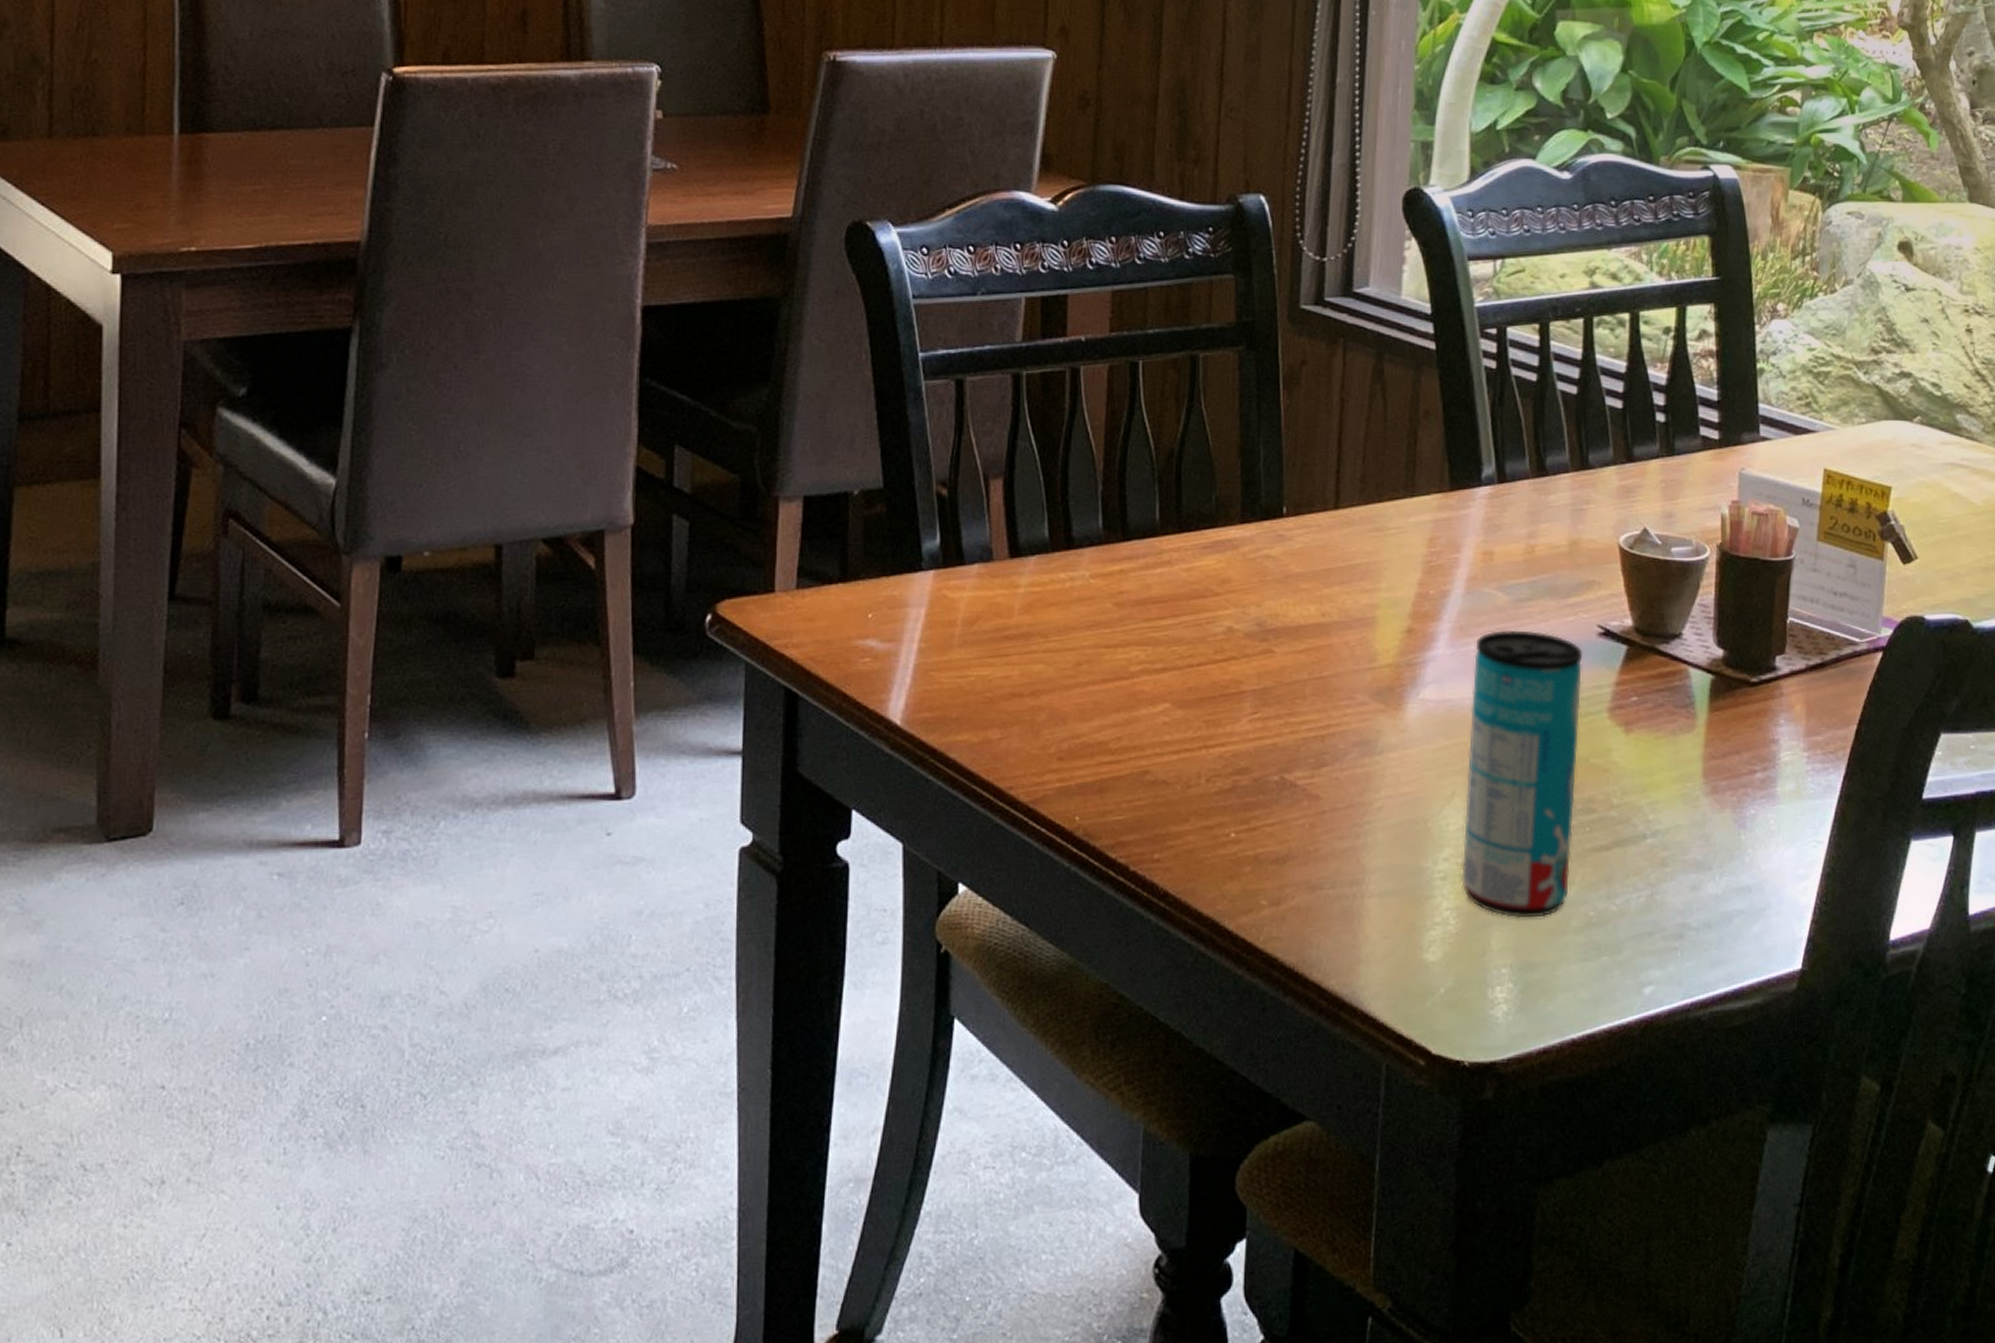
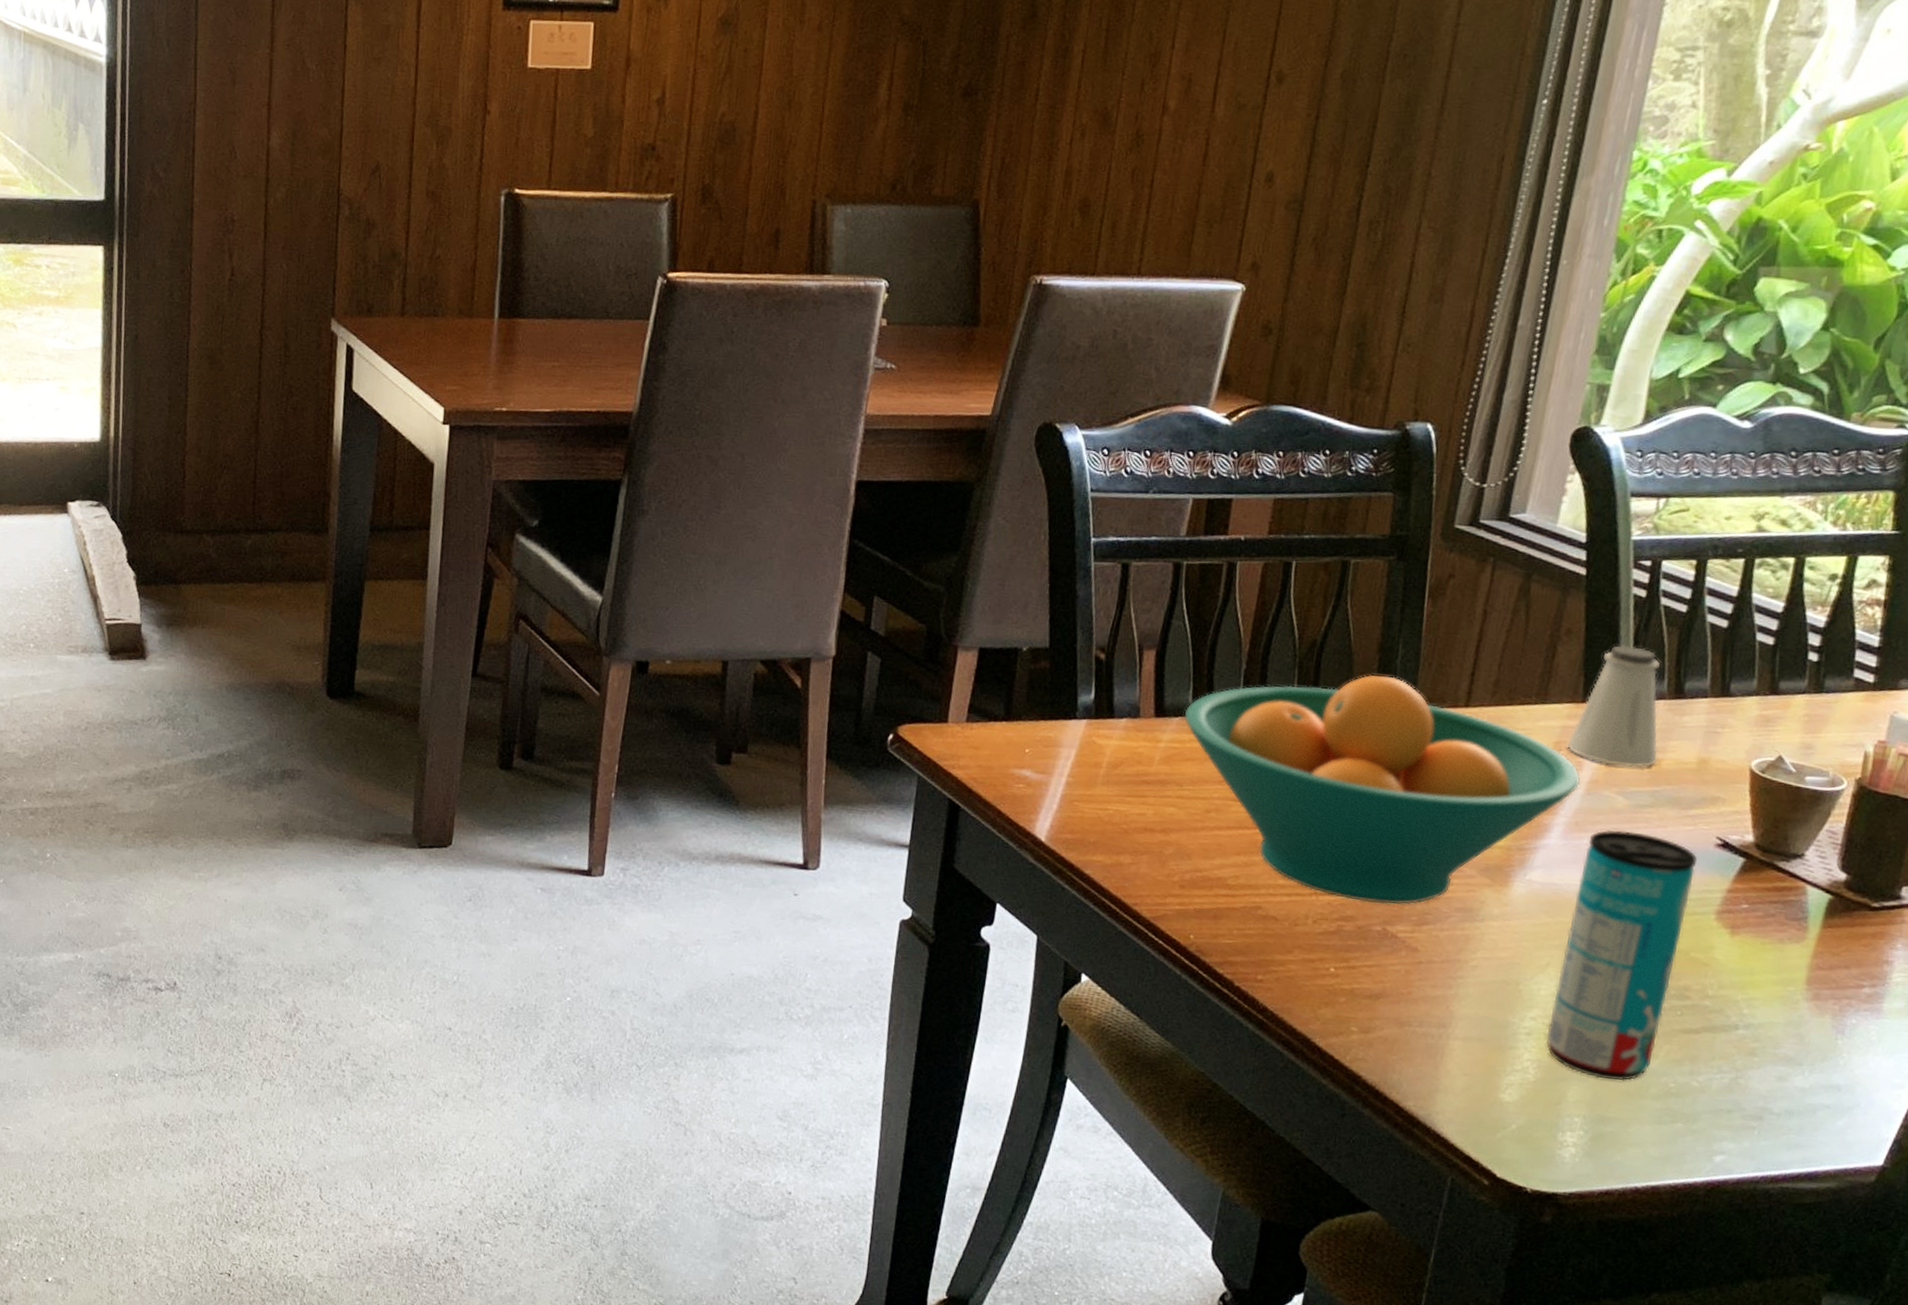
fruit bowl: none [1041,482,1460,749] -> present [1183,674,1581,905]
saltshaker: none [1440,422,1531,558] -> present [1566,644,1660,768]

